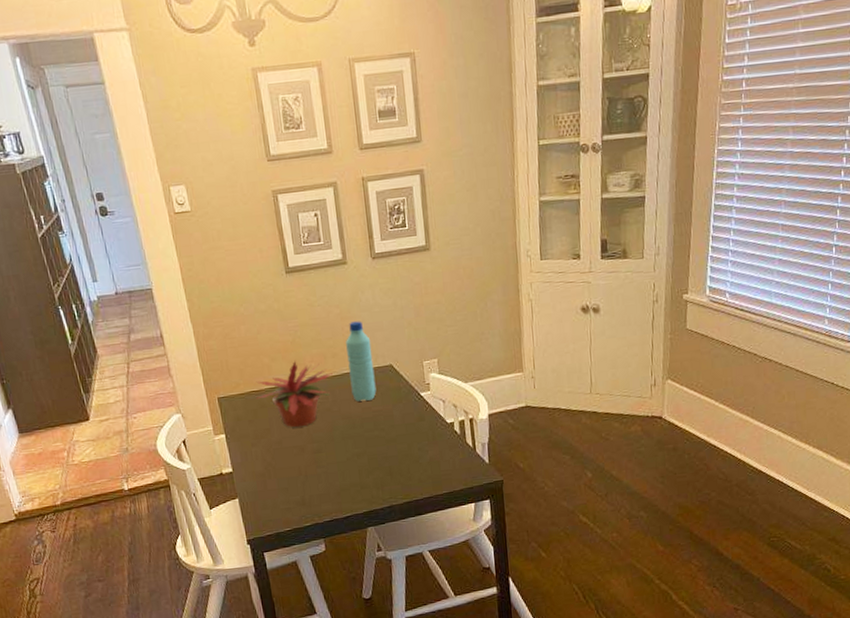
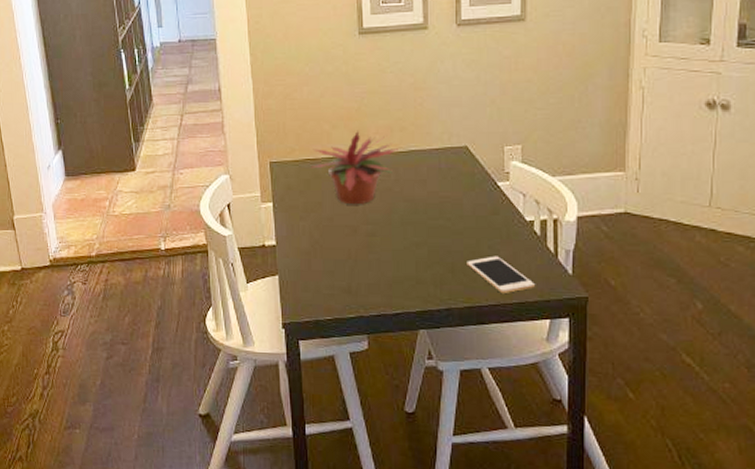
water bottle: present [346,321,377,402] -> none [417,93,446,184]
cell phone: none [401,455,460,487] -> present [467,256,534,293]

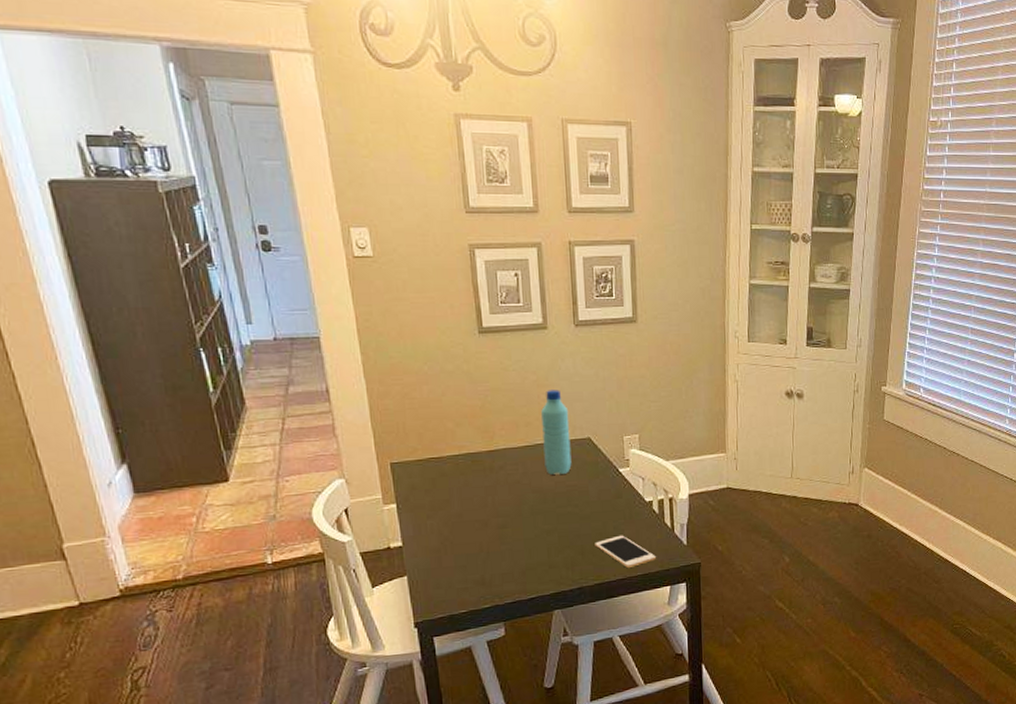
potted plant: present [311,130,398,205] -> none [436,426,525,500]
water bottle: none [417,93,446,184] -> present [541,390,572,475]

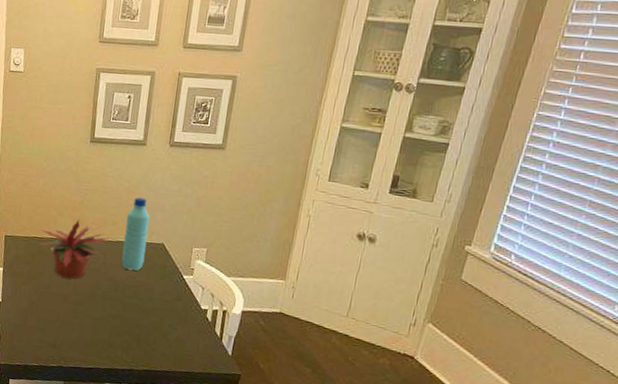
potted plant: none [436,426,525,500] -> present [38,219,109,279]
cell phone: present [595,535,656,568] -> none [150,333,201,364]

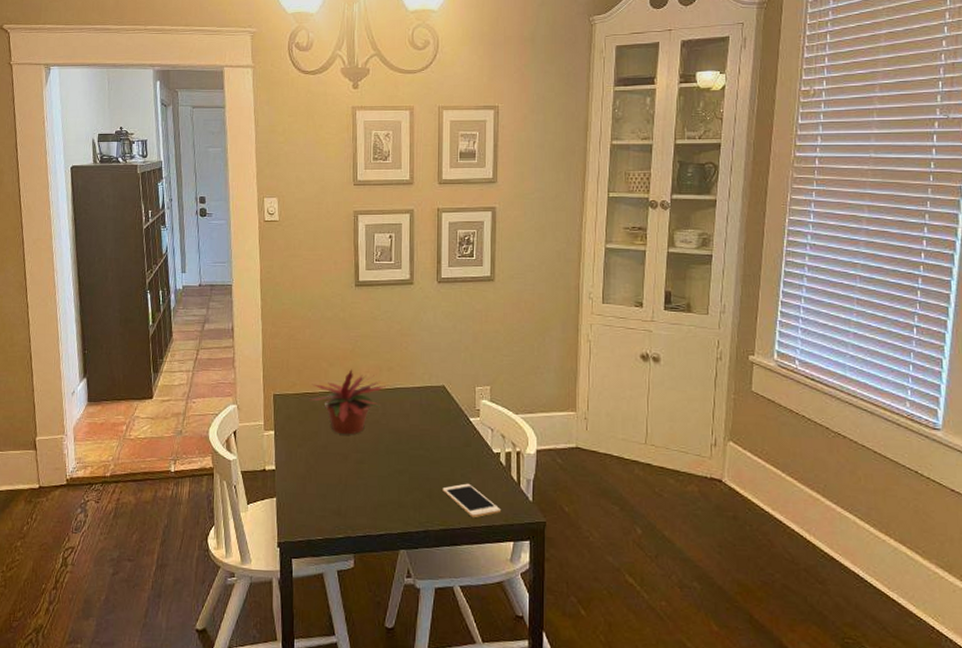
water bottle: present [121,197,150,271] -> none [402,339,427,418]
cell phone: none [150,333,201,364] -> present [442,483,500,517]

